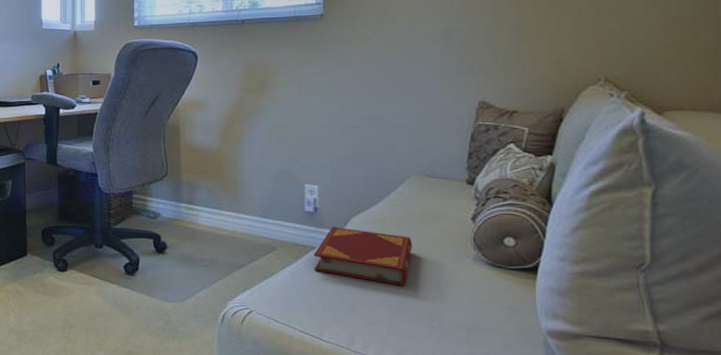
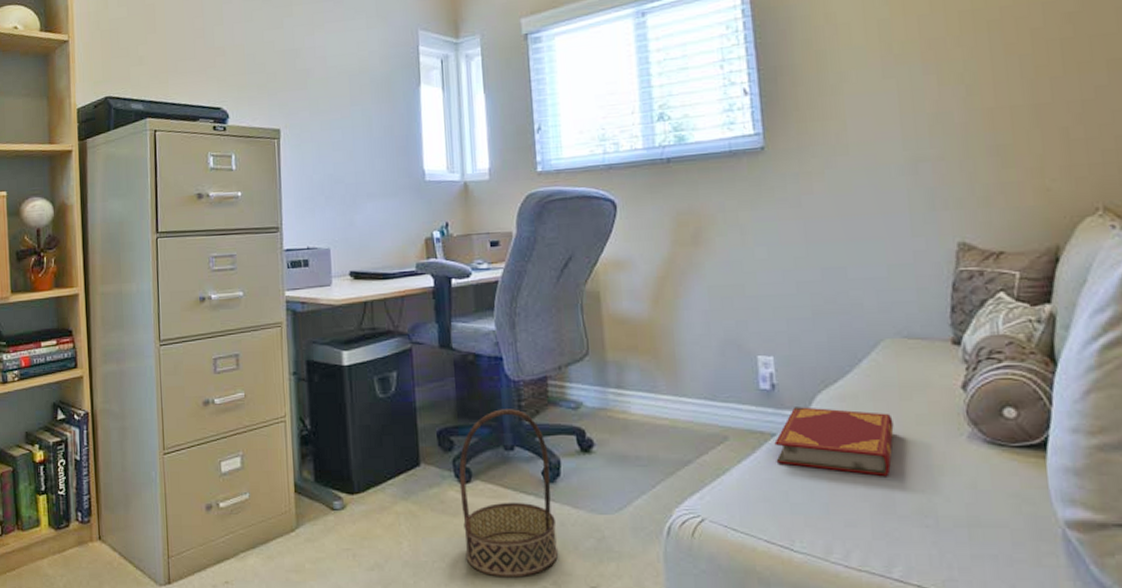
basket: none [57,215,134,347] -> present [459,409,559,578]

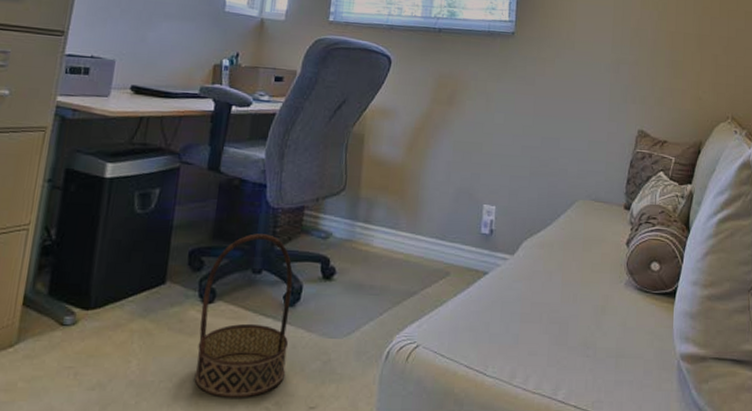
hardback book: present [774,407,894,476] -> none [484,250,576,313]

